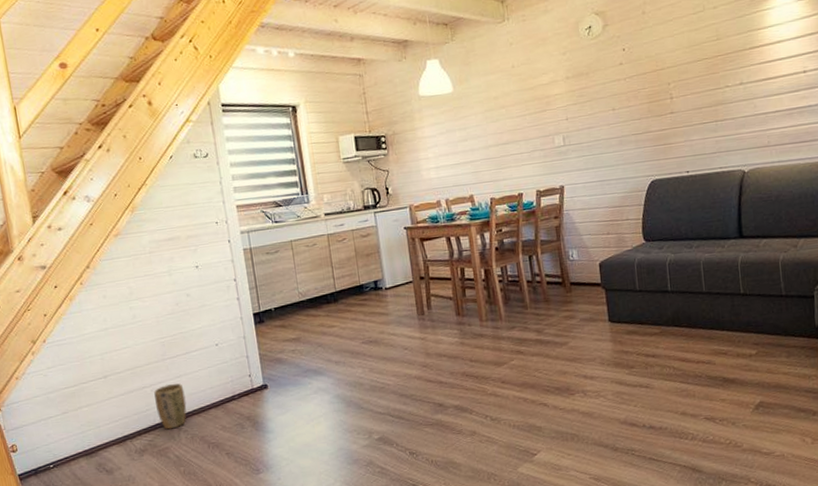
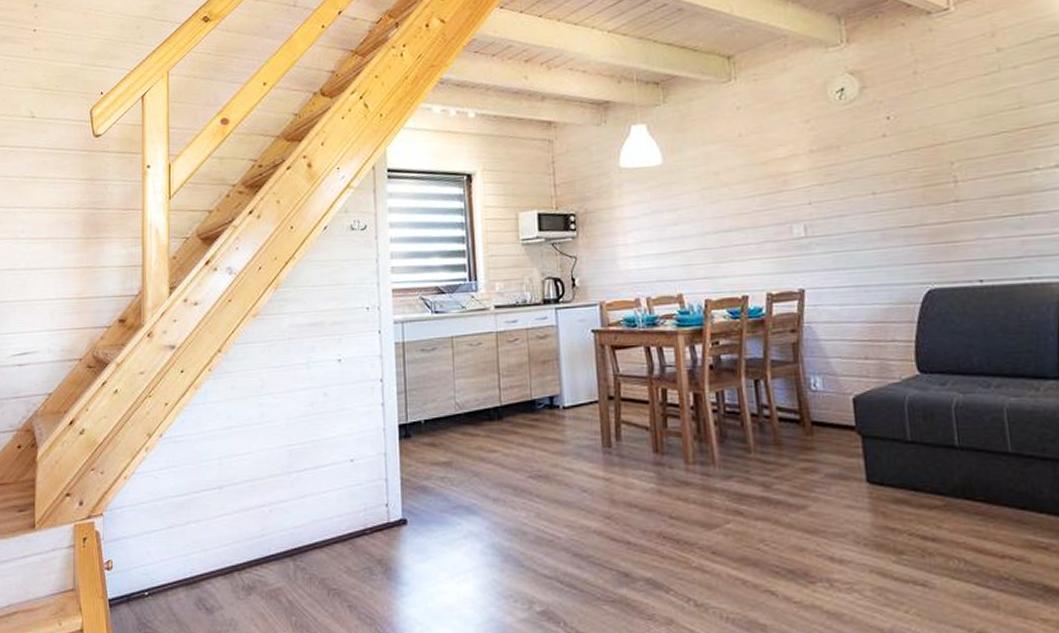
plant pot: present [154,383,187,430] -> none [273,504,308,564]

